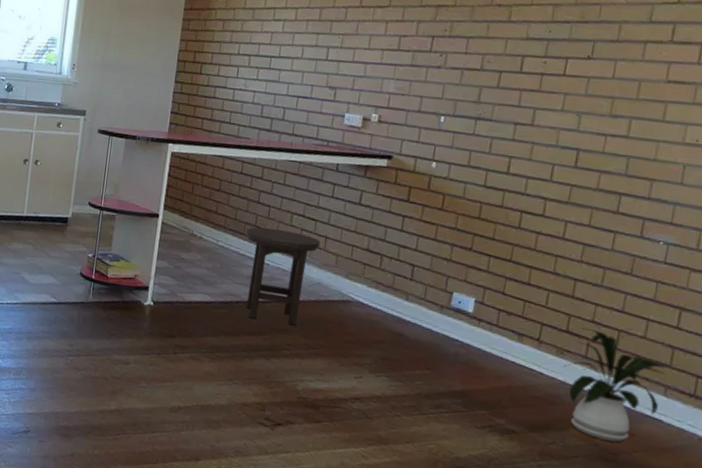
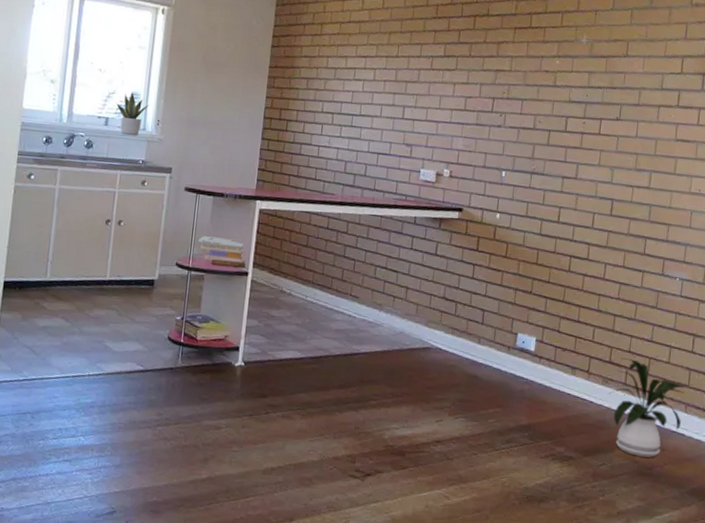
potted plant: none [34,36,66,80] -> present [116,91,149,137]
books: none [109,177,157,209] -> present [197,236,246,267]
stool: present [244,227,321,326] -> none [332,281,402,376]

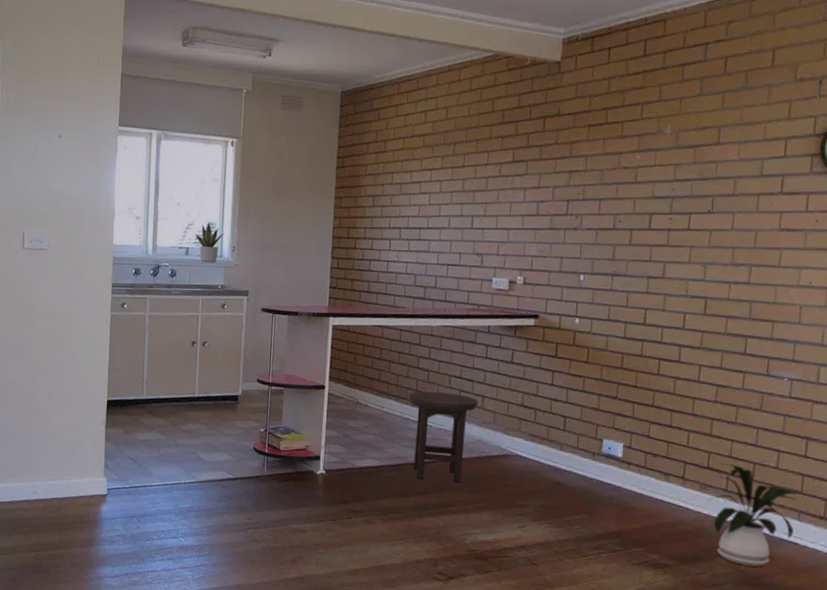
books: present [197,236,246,267] -> none [276,353,322,381]
stool: none [332,281,402,376] -> present [407,391,479,483]

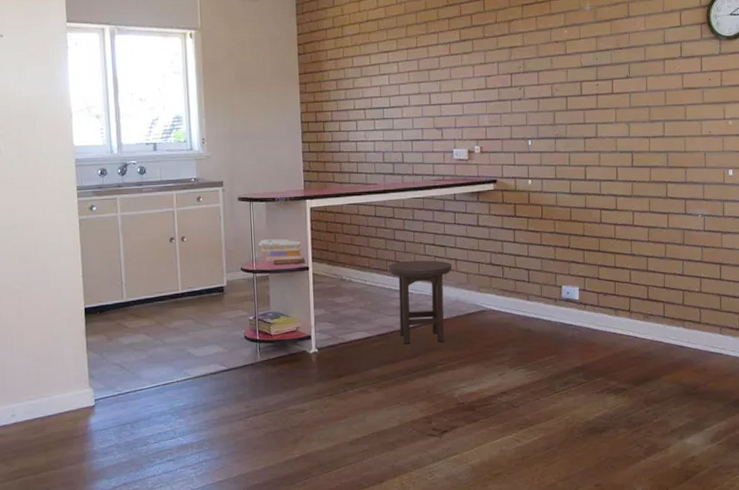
potted plant: present [195,221,225,263] -> none [161,115,192,157]
books: none [276,353,322,381] -> present [257,238,305,264]
house plant: present [708,464,800,567] -> none [651,294,720,379]

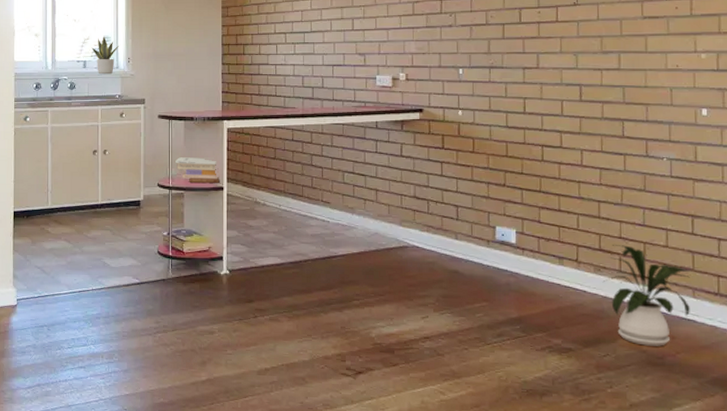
potted plant: none [161,115,192,157] -> present [91,35,120,75]
stool: present [387,260,452,345] -> none [303,188,372,276]
house plant: none [651,294,720,379] -> present [603,245,692,346]

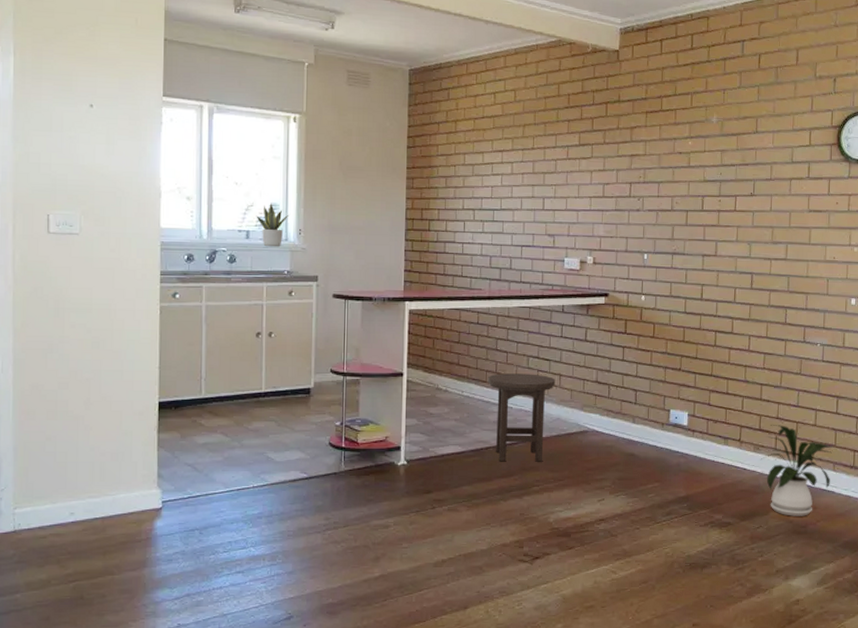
books: present [174,157,220,183] -> none [350,341,399,368]
stool: none [303,188,372,276] -> present [487,373,556,462]

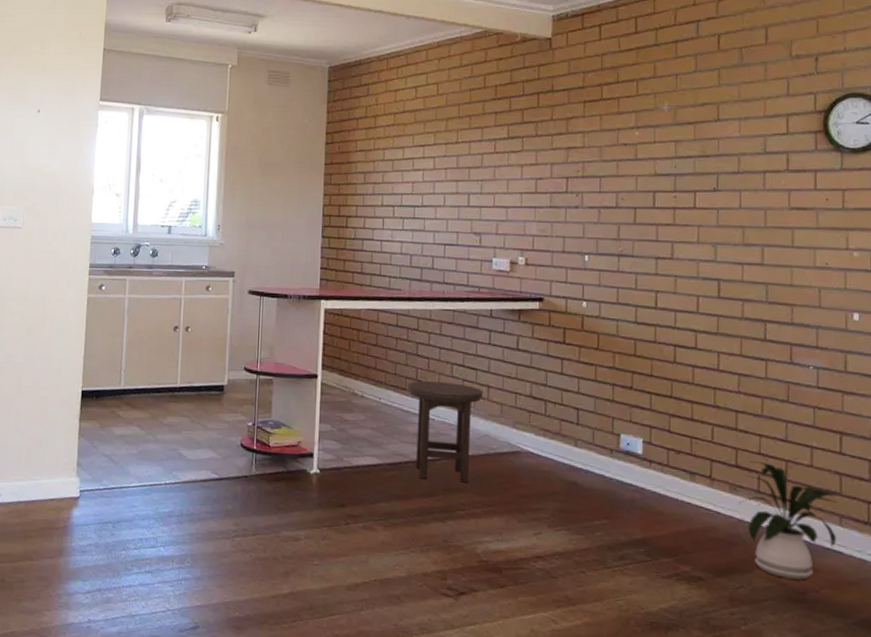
potted plant: present [256,202,289,247] -> none [178,199,209,243]

